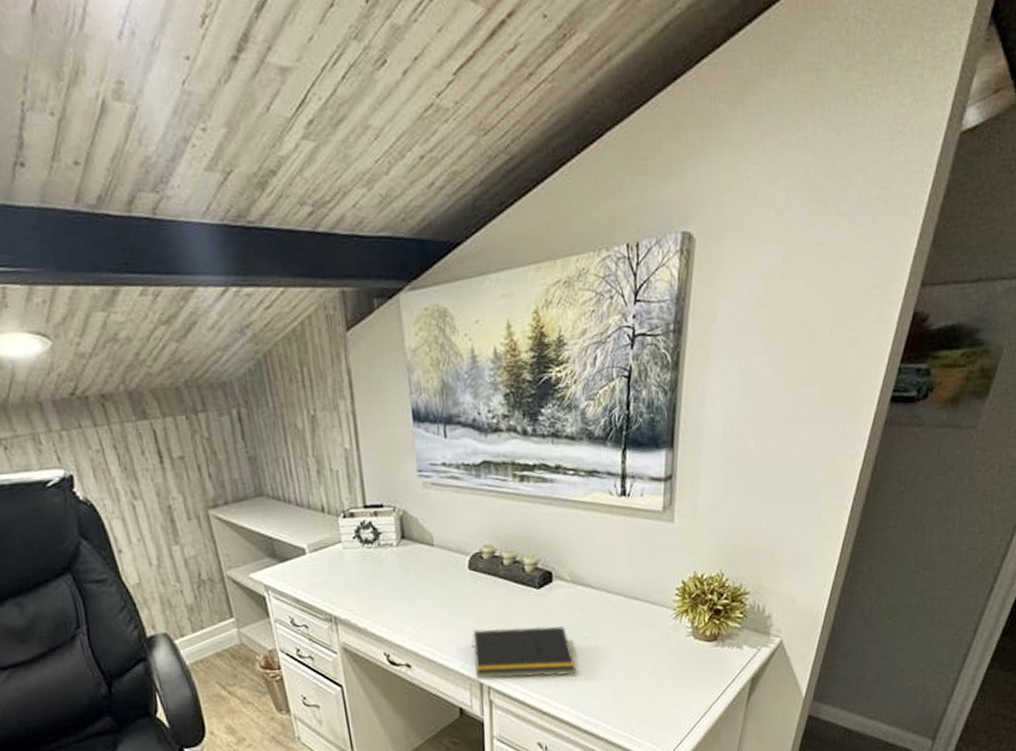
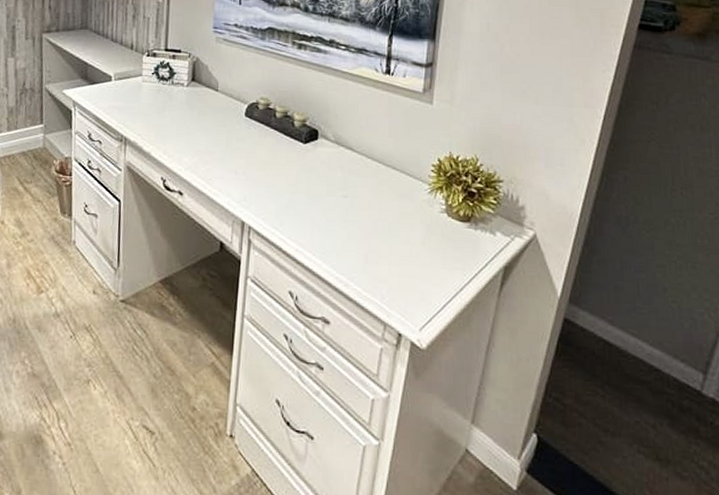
notepad: present [472,626,577,679] -> none [240,170,333,230]

